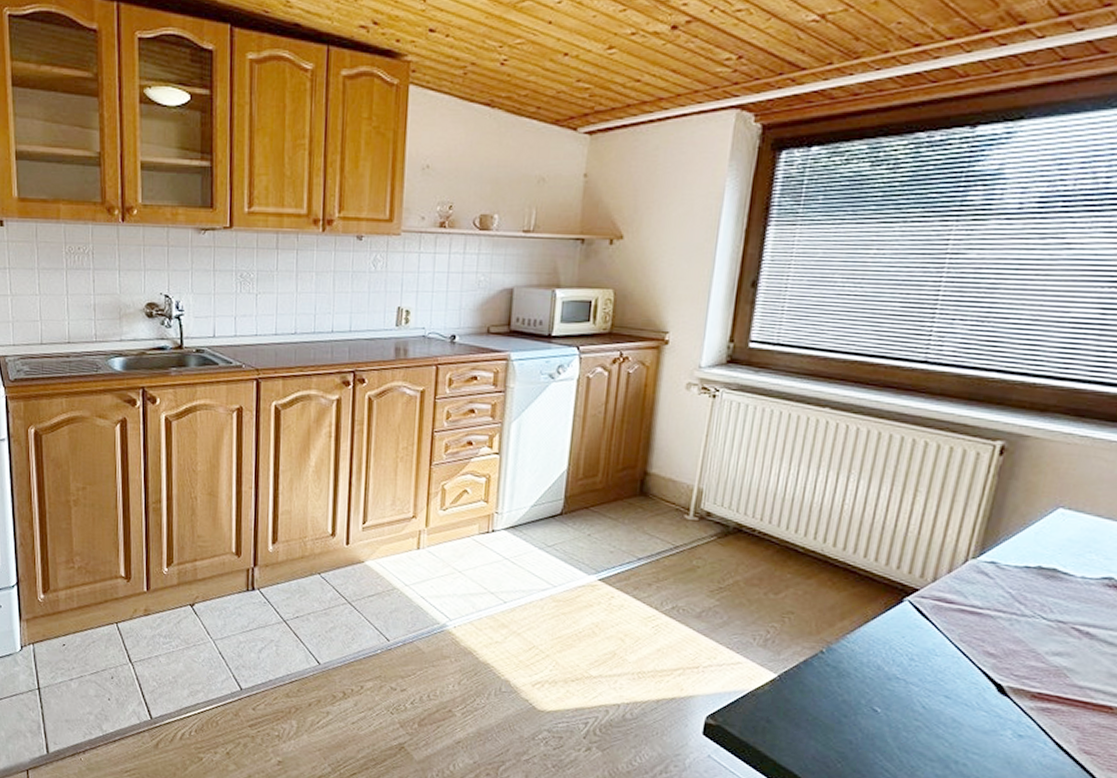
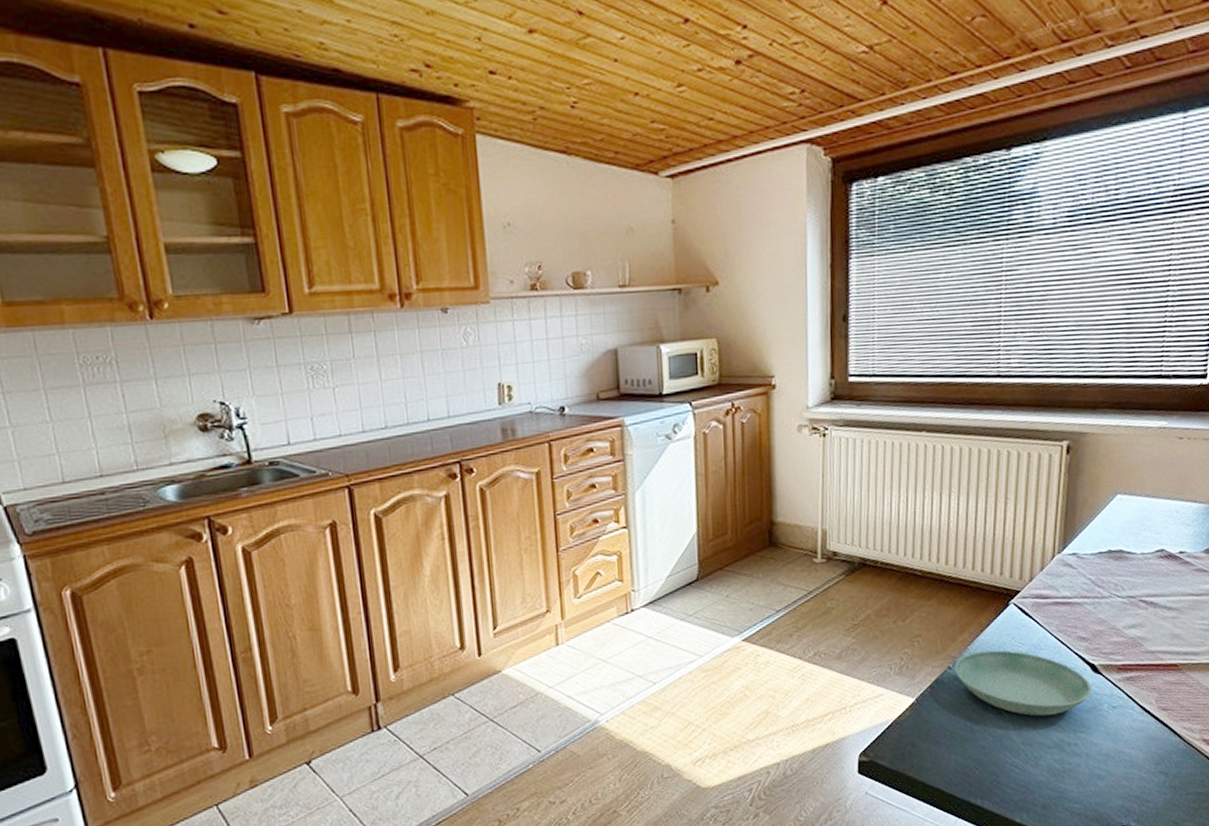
saucer: none [827,642,995,728] -> present [955,650,1092,716]

